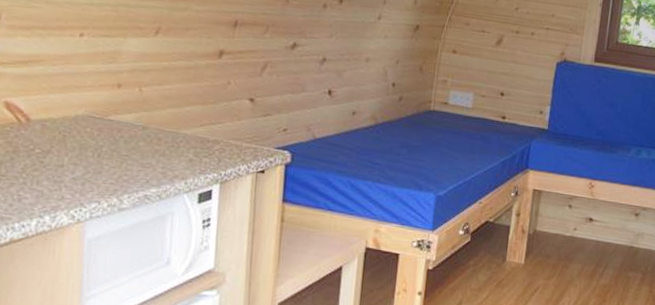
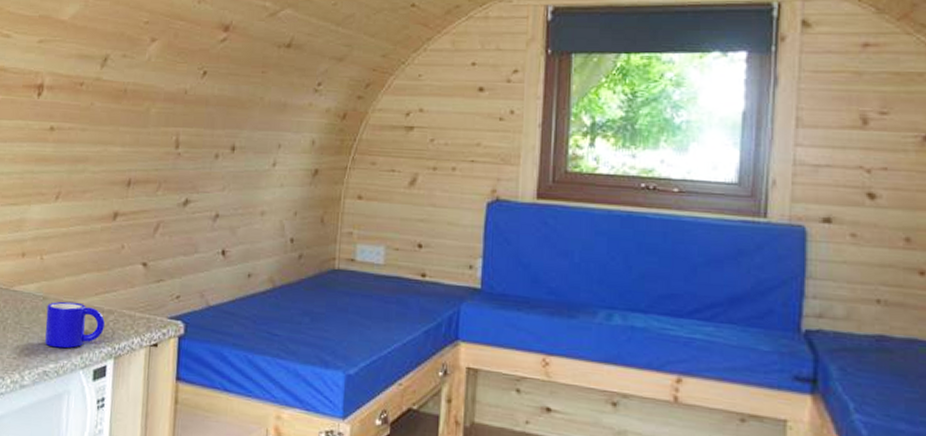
mug: none [145,131,210,175] -> present [45,301,105,349]

